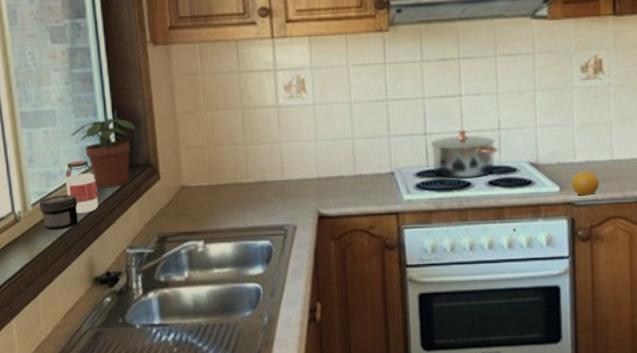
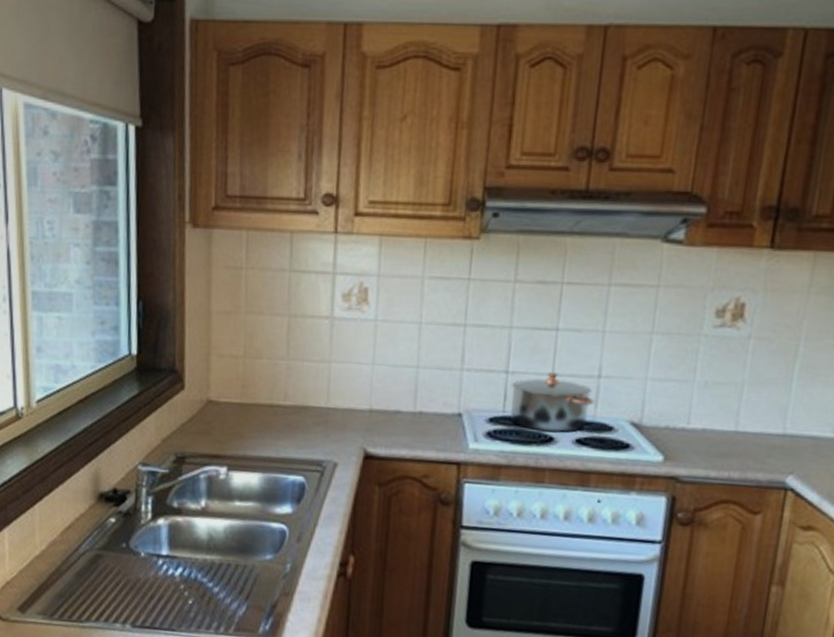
jar: present [39,194,79,231] -> none [44,393,89,434]
jar: present [65,160,99,213] -> none [76,356,113,418]
potted plant: present [71,118,135,189] -> none [87,311,162,393]
fruit: present [571,170,600,196] -> none [679,440,716,472]

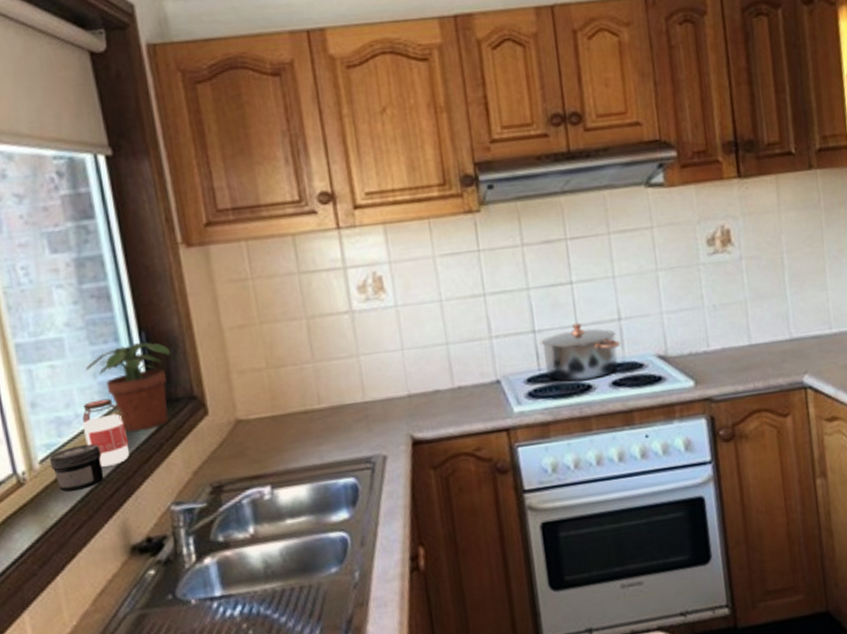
jar: none [44,393,89,434] -> present [49,444,104,493]
jar: none [76,356,113,418] -> present [82,398,130,467]
potted plant: none [87,311,162,393] -> present [86,342,171,433]

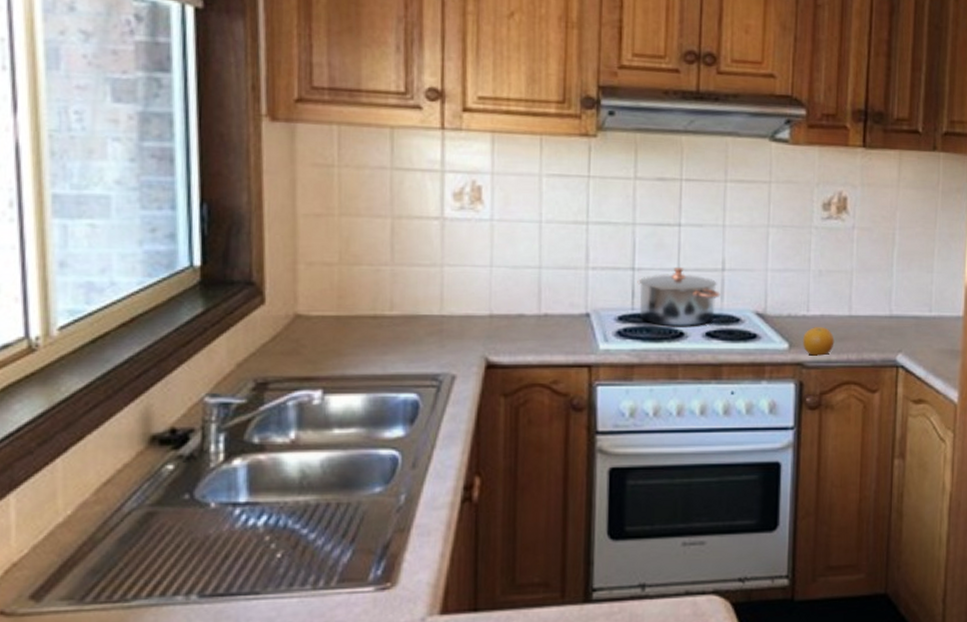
jar: present [49,444,104,493] -> none [70,316,135,367]
jar: present [82,398,130,467] -> none [116,270,168,344]
potted plant: present [86,342,171,433] -> none [132,215,233,311]
fruit: none [706,359,739,389] -> present [802,326,835,356]

